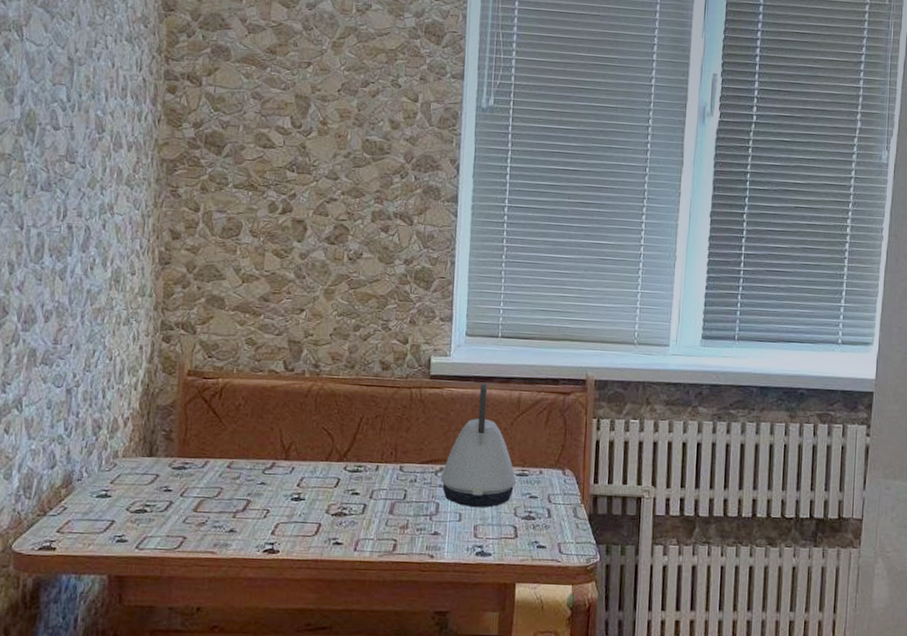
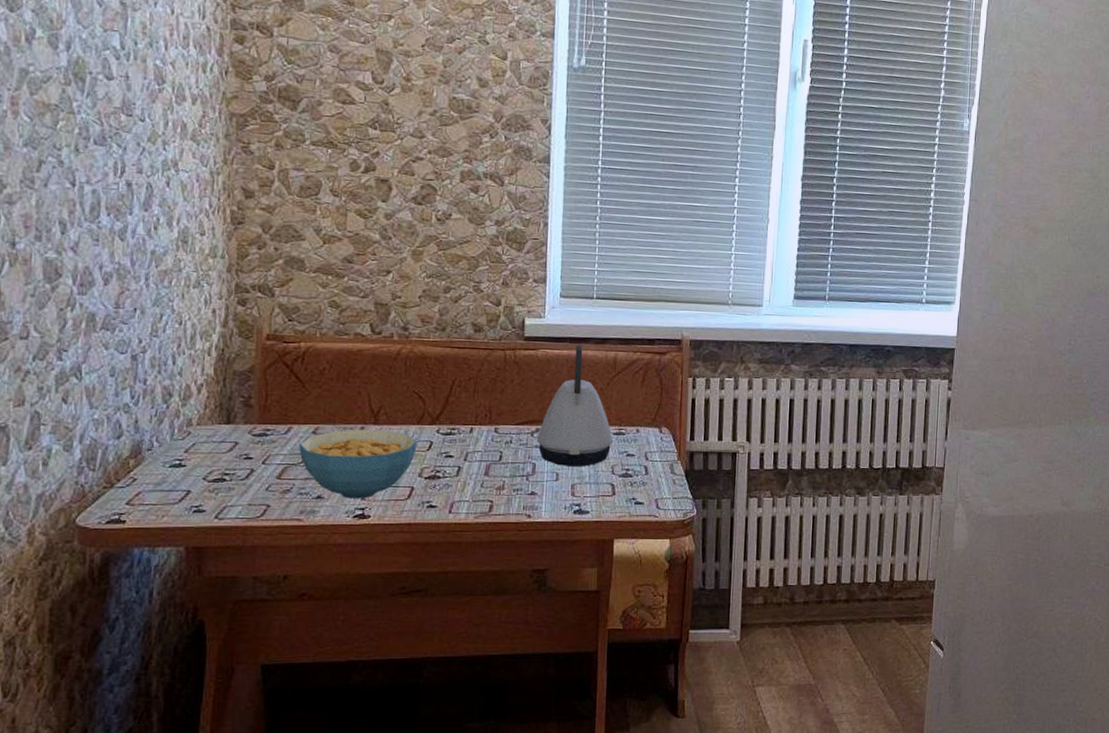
cereal bowl: none [214,464,326,534] -> present [299,429,418,499]

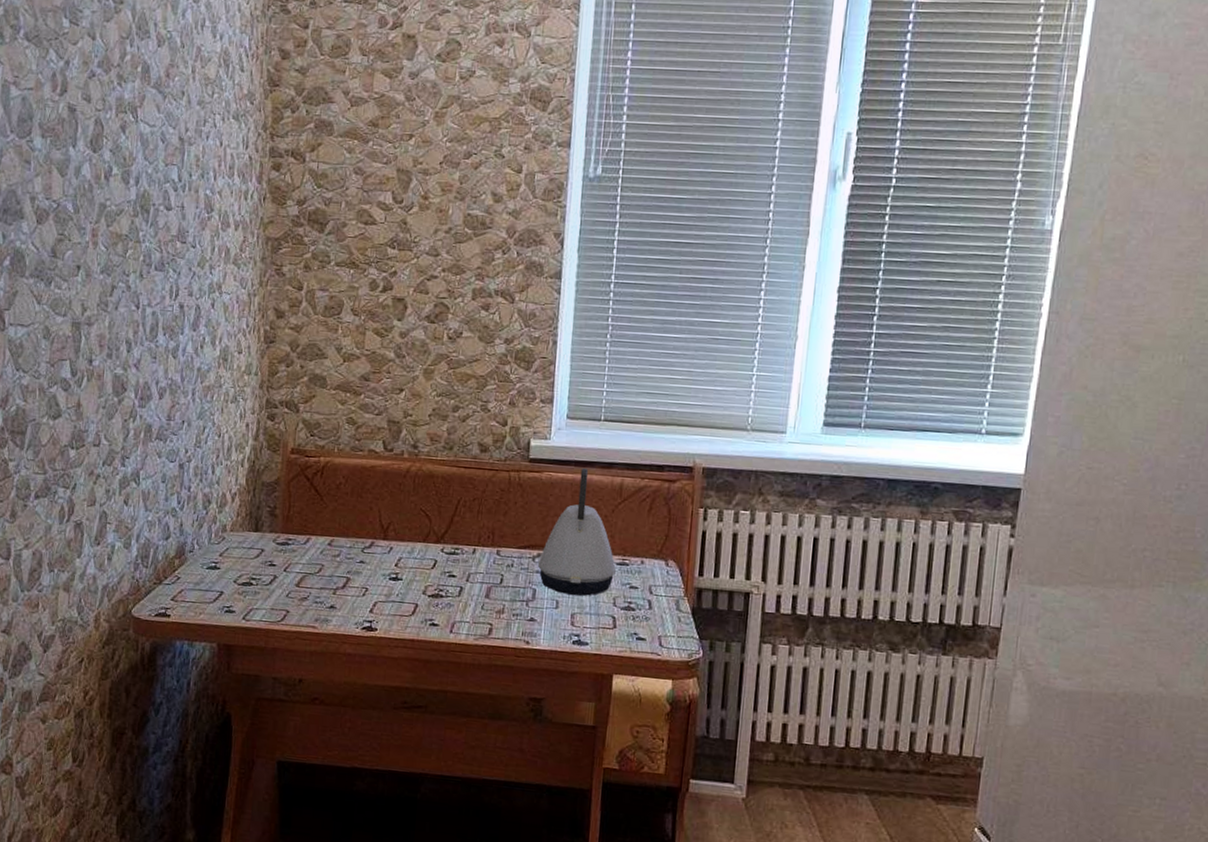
cereal bowl: present [299,429,418,499] -> none [316,543,423,612]

